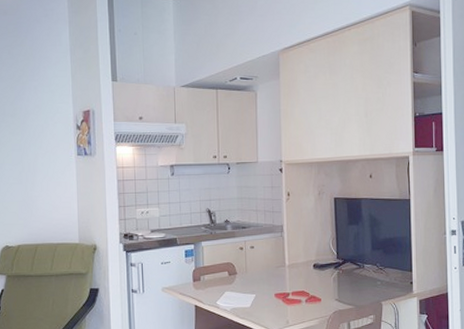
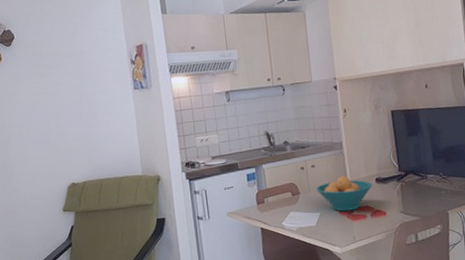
fruit bowl: none [254,259,310,295] -> present [316,176,373,212]

